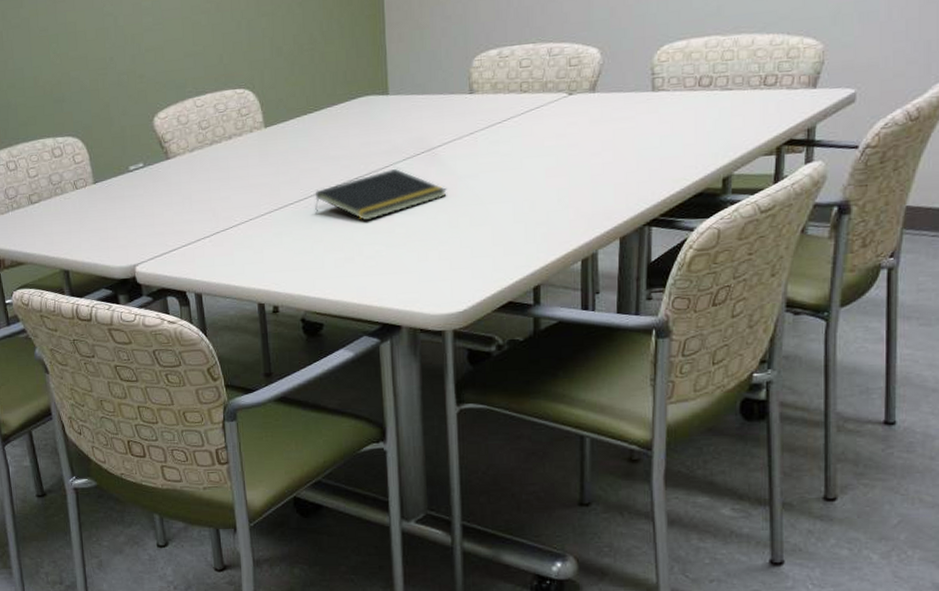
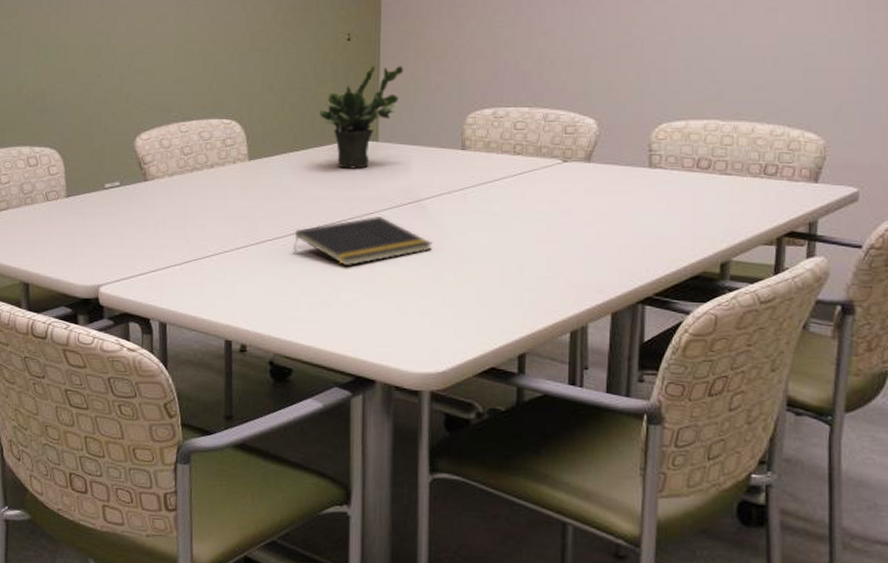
potted plant: none [329,15,408,126] -> present [320,65,403,169]

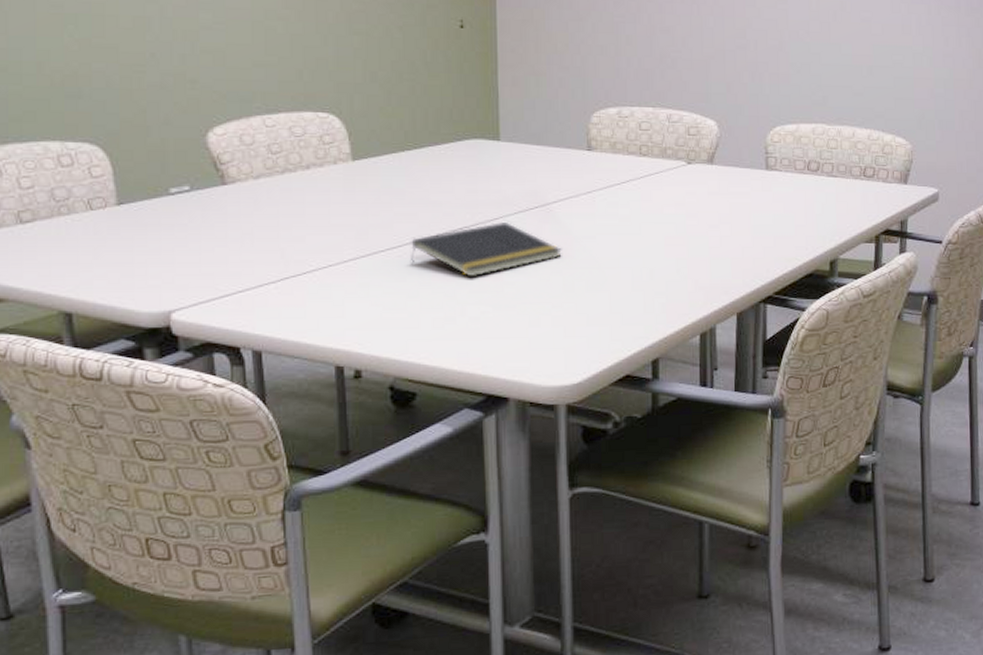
potted plant: present [320,65,403,169] -> none [433,56,523,171]

